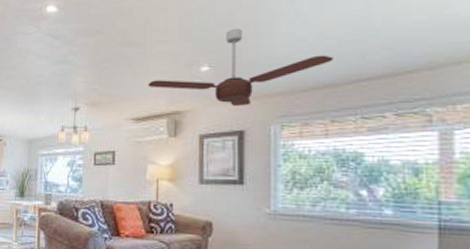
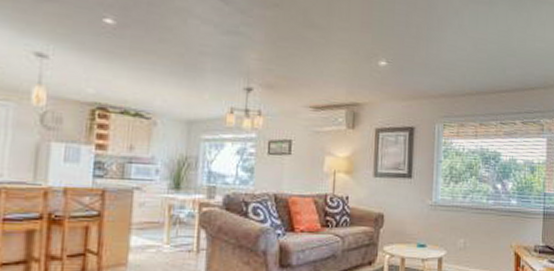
ceiling fan: present [147,28,334,106] -> none [328,28,484,104]

